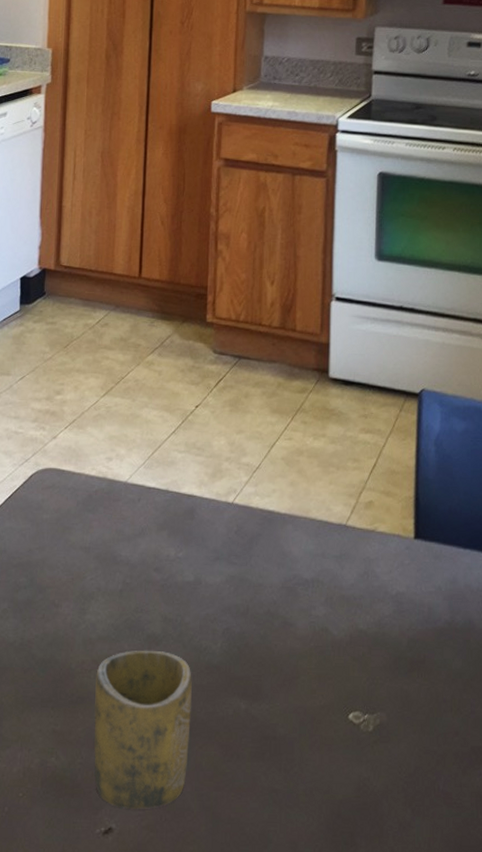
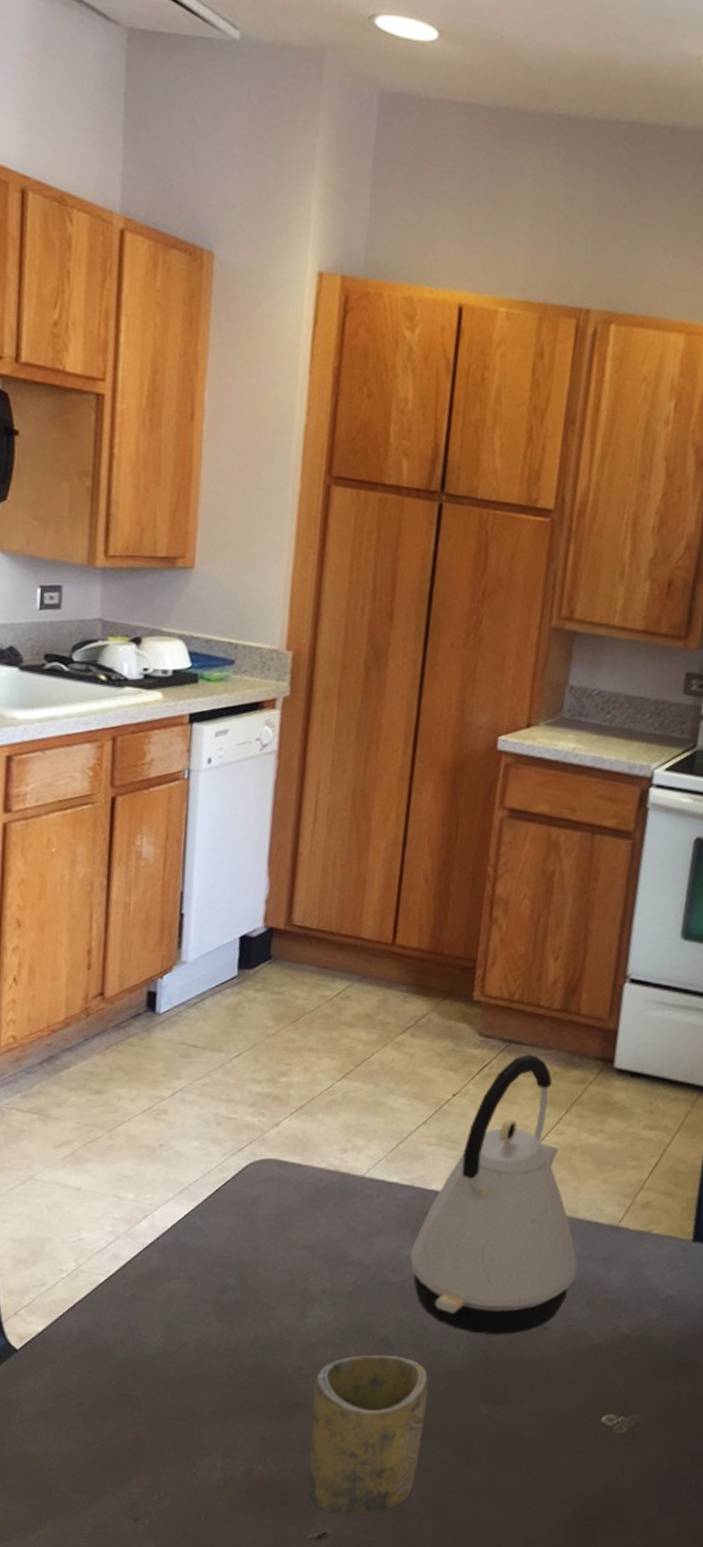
kettle: none [169,368,314,632] -> present [410,1054,578,1335]

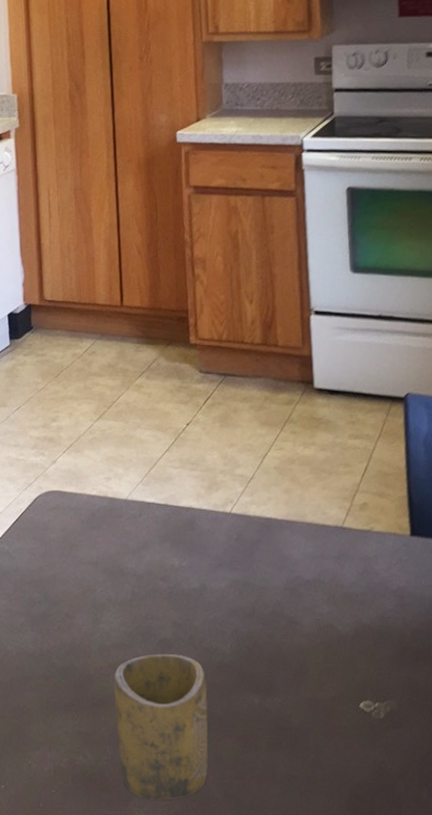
kettle: present [410,1054,578,1335] -> none [174,384,314,632]

